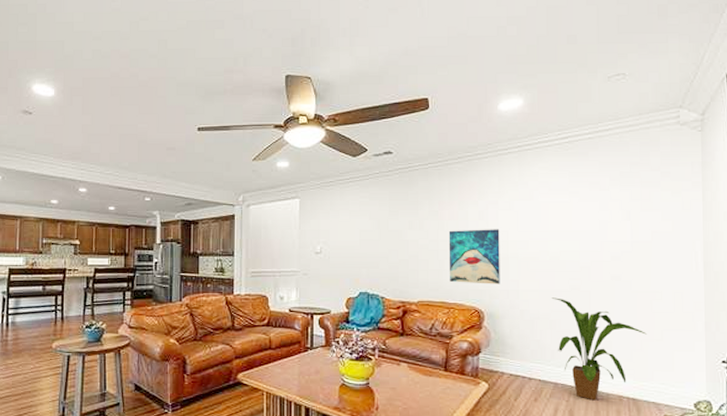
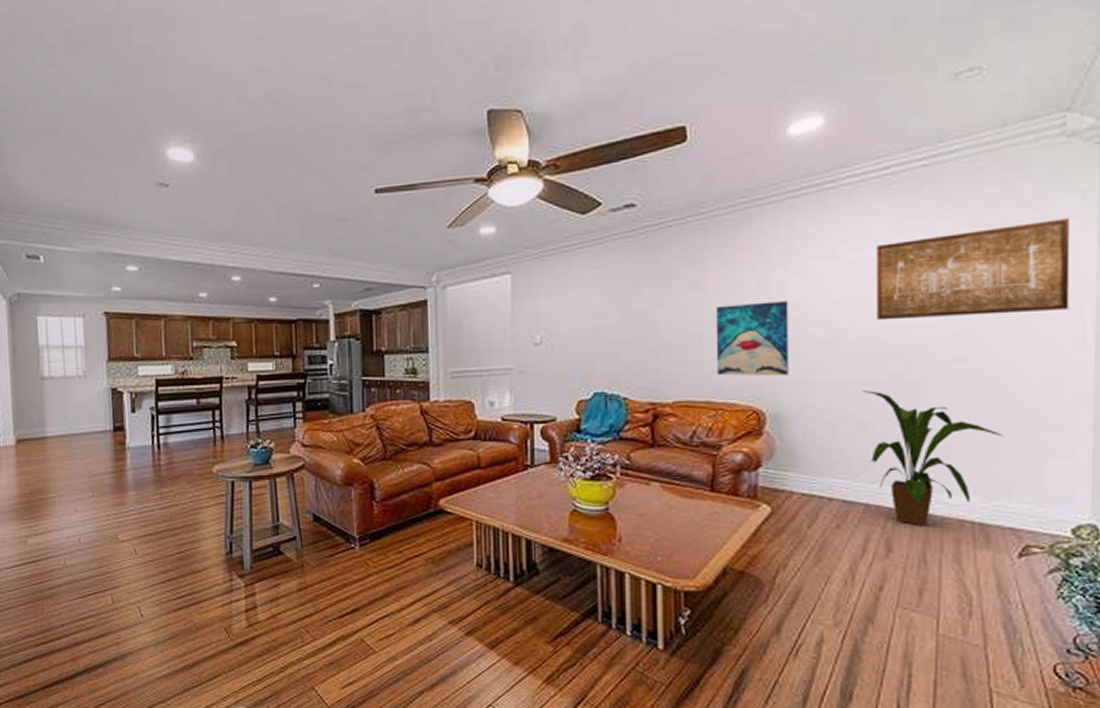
wall art: none [559,181,686,247] -> present [875,219,1070,321]

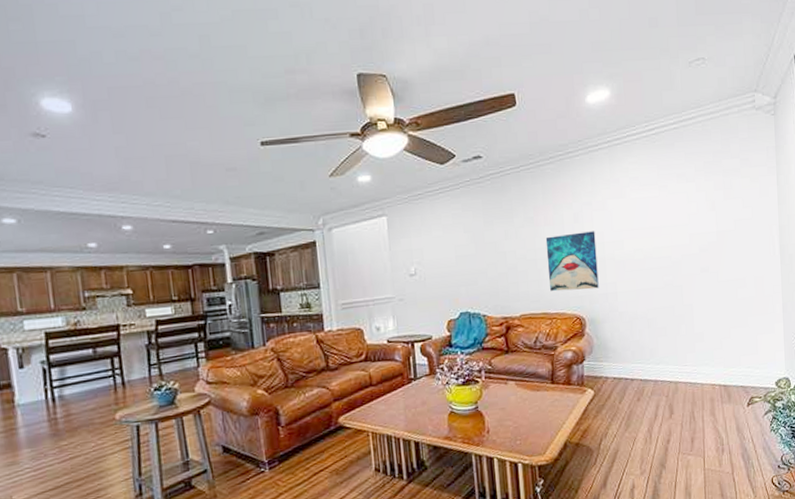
house plant: present [862,390,1003,527] -> none [647,295,733,393]
wall art: present [875,219,1070,321] -> none [649,167,765,243]

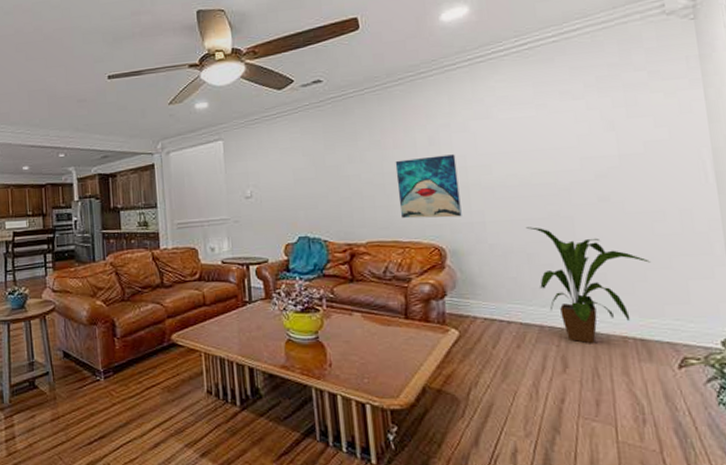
house plant: none [647,295,733,393] -> present [525,227,650,344]

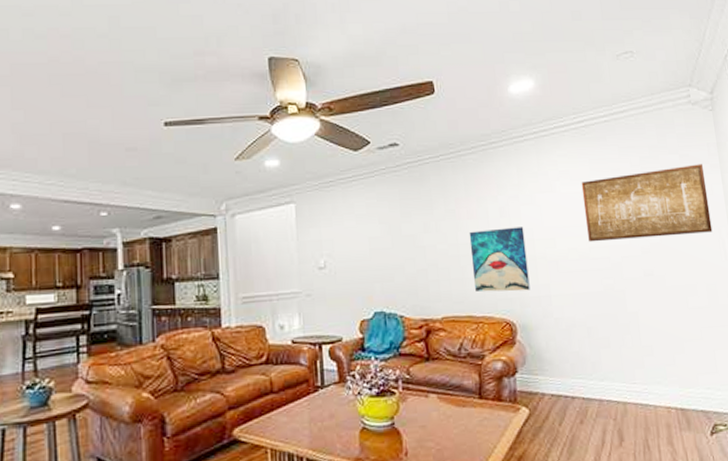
wall art: none [522,79,690,168] -> present [581,164,713,242]
house plant: present [525,227,650,344] -> none [585,300,686,416]

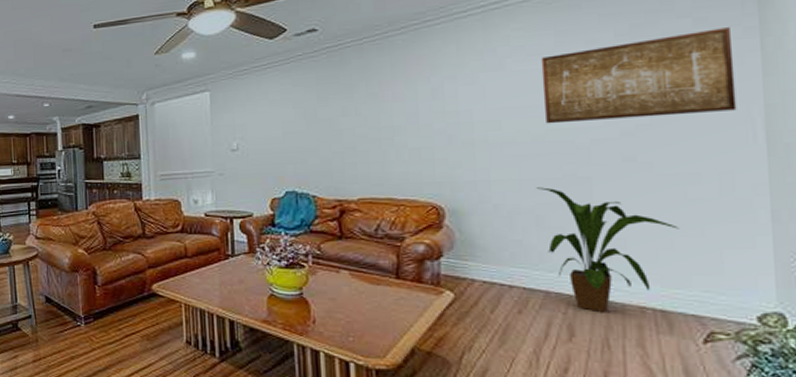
wall art: present [469,227,530,292] -> none [393,108,465,176]
house plant: none [585,300,686,416] -> present [536,187,679,313]

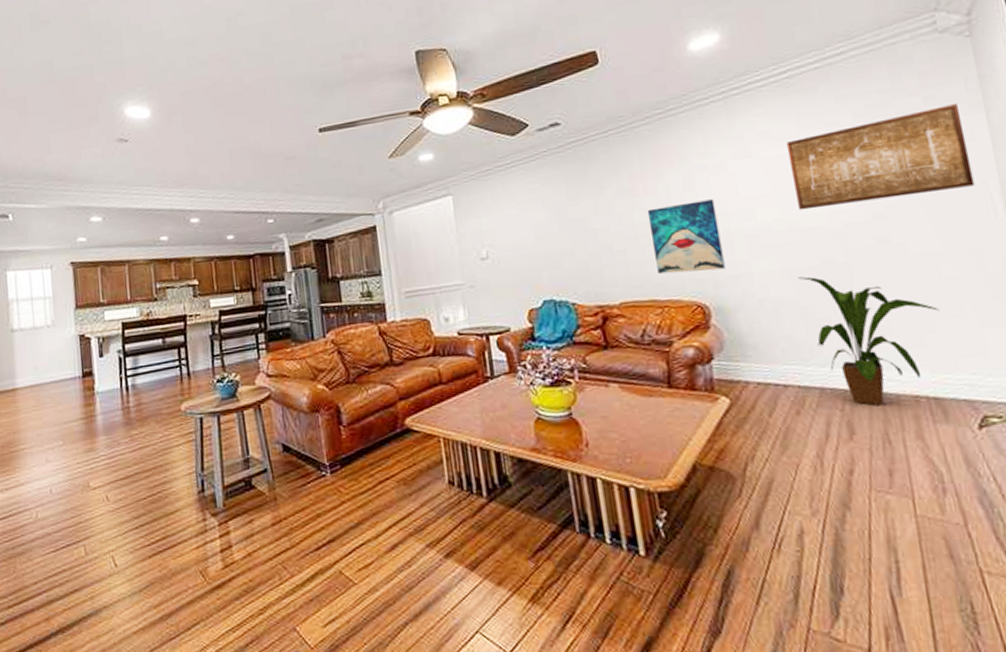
wall art: none [393,108,465,176] -> present [647,199,726,274]

